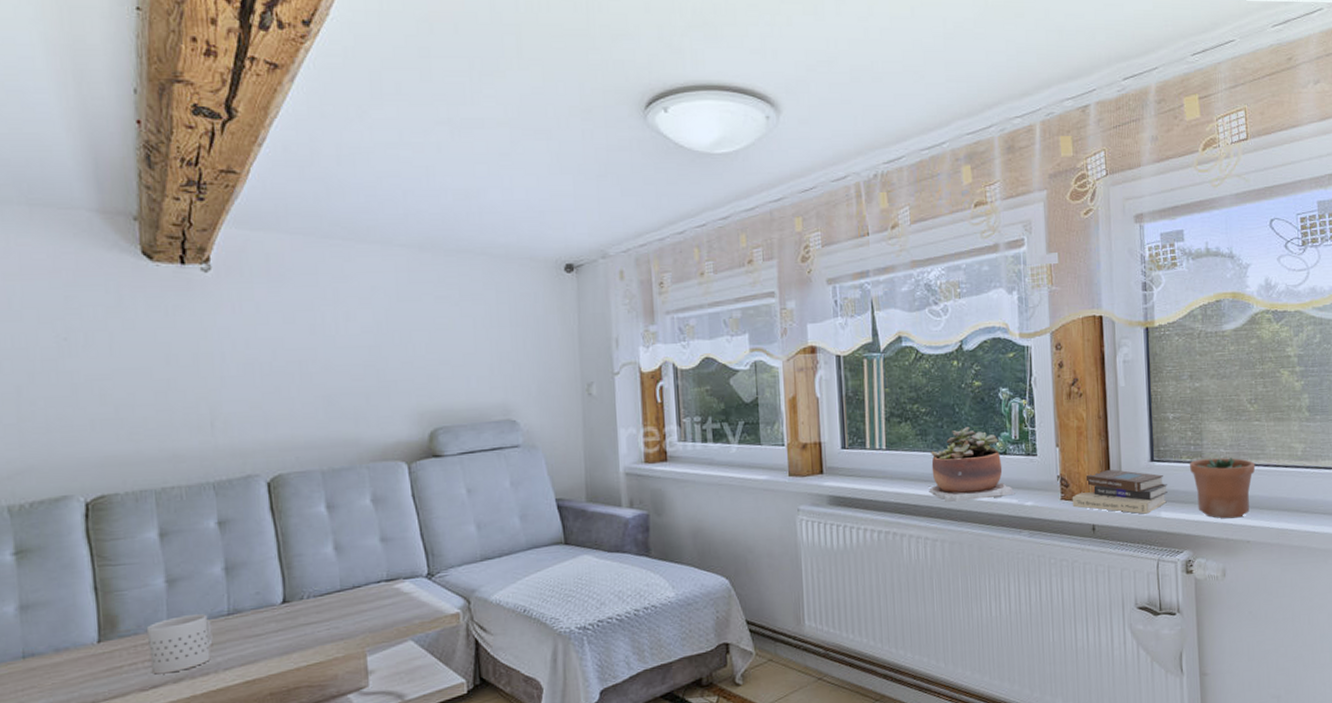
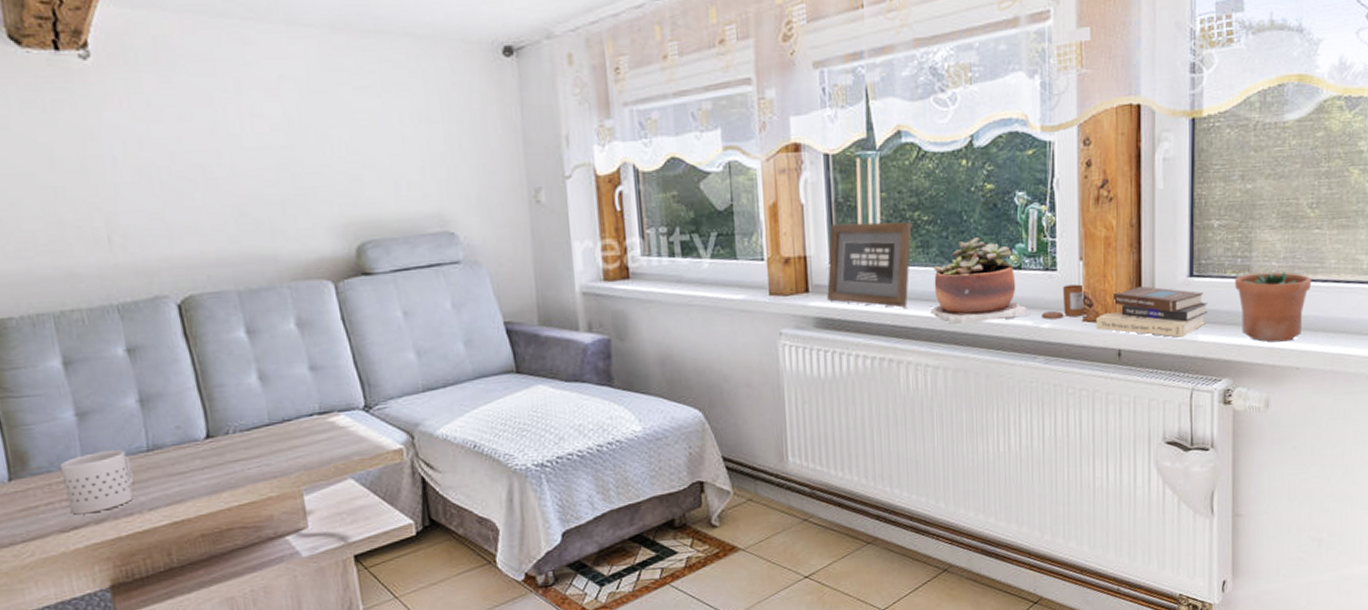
picture frame: none [839,413,912,488] -> present [827,221,912,308]
candle: none [1025,467,1063,498] -> present [1042,284,1085,320]

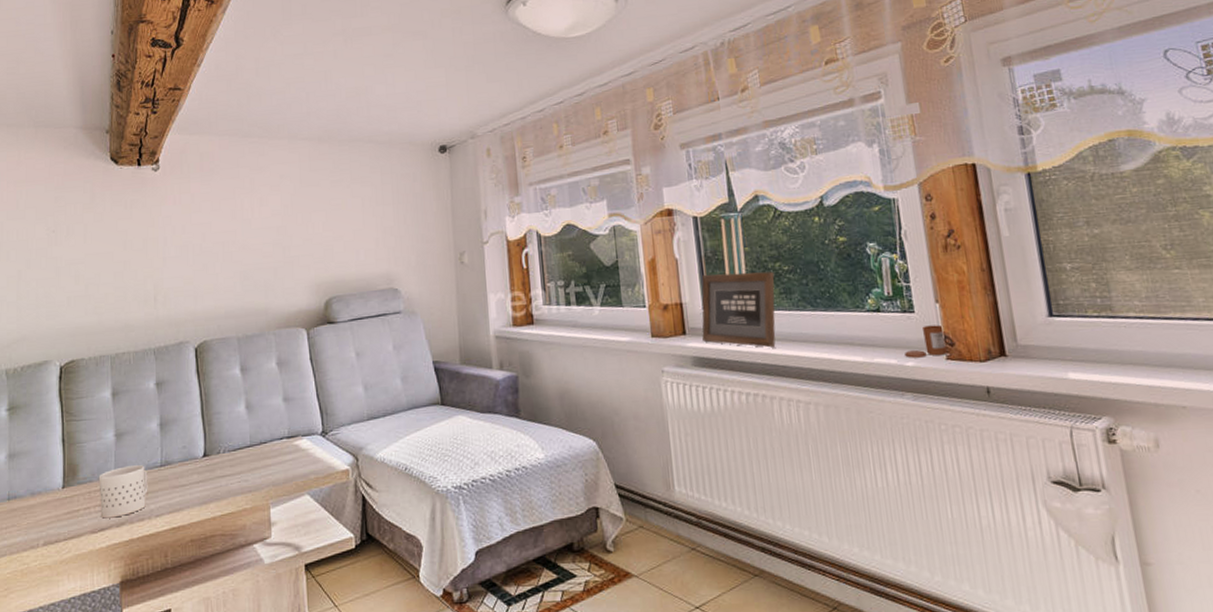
succulent plant: present [929,237,1030,325] -> none [796,284,894,363]
books: present [1095,285,1207,338] -> none [959,325,1074,375]
planter: present [1234,272,1312,342] -> none [1097,311,1182,381]

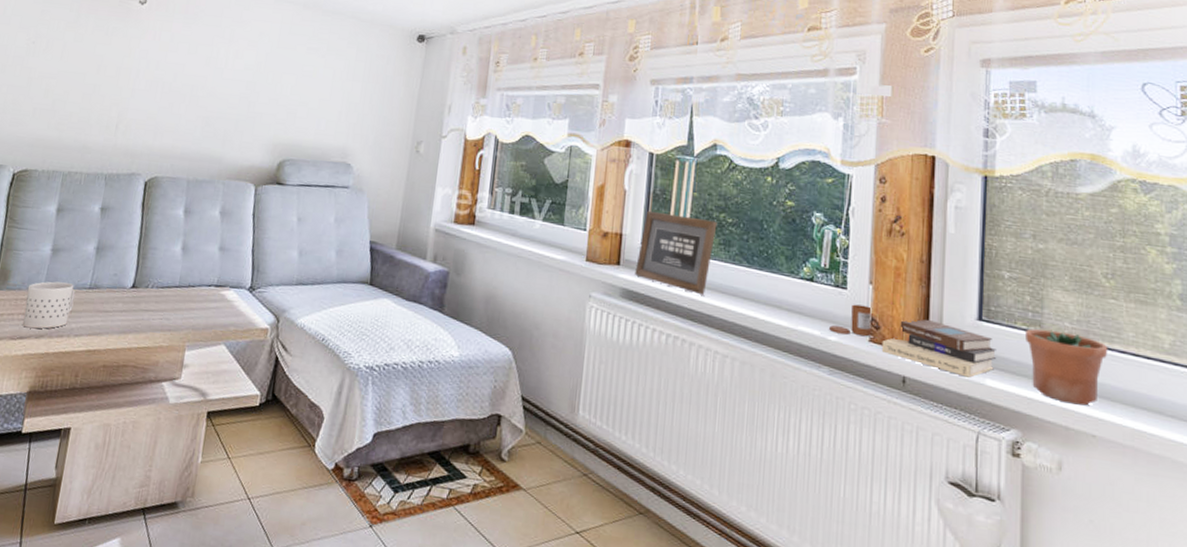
books: none [959,325,1074,375] -> present [881,319,996,378]
planter: none [1097,311,1182,381] -> present [1024,328,1108,406]

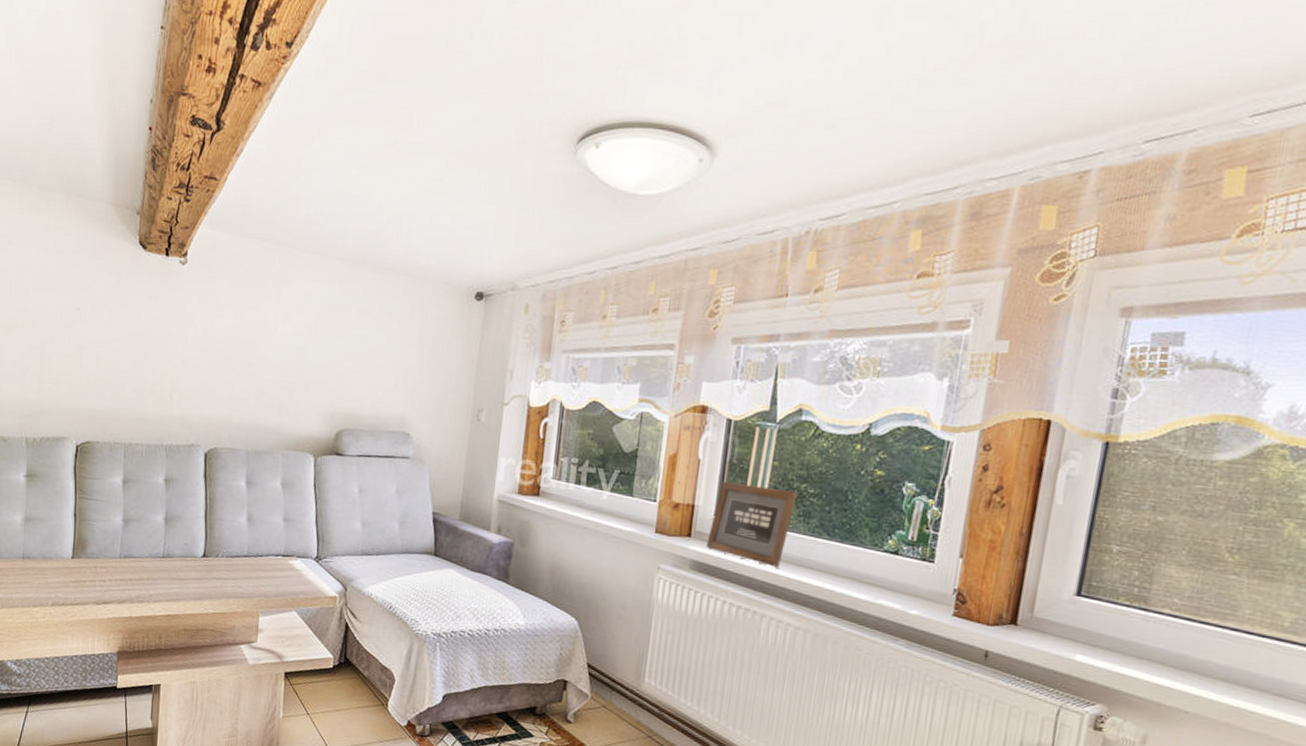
mug: present [22,281,76,330] -> none [104,550,150,595]
candle: present [829,304,873,337] -> none [911,578,961,611]
books: present [881,319,996,378] -> none [965,594,1092,653]
planter: present [1024,328,1108,406] -> none [1126,604,1219,683]

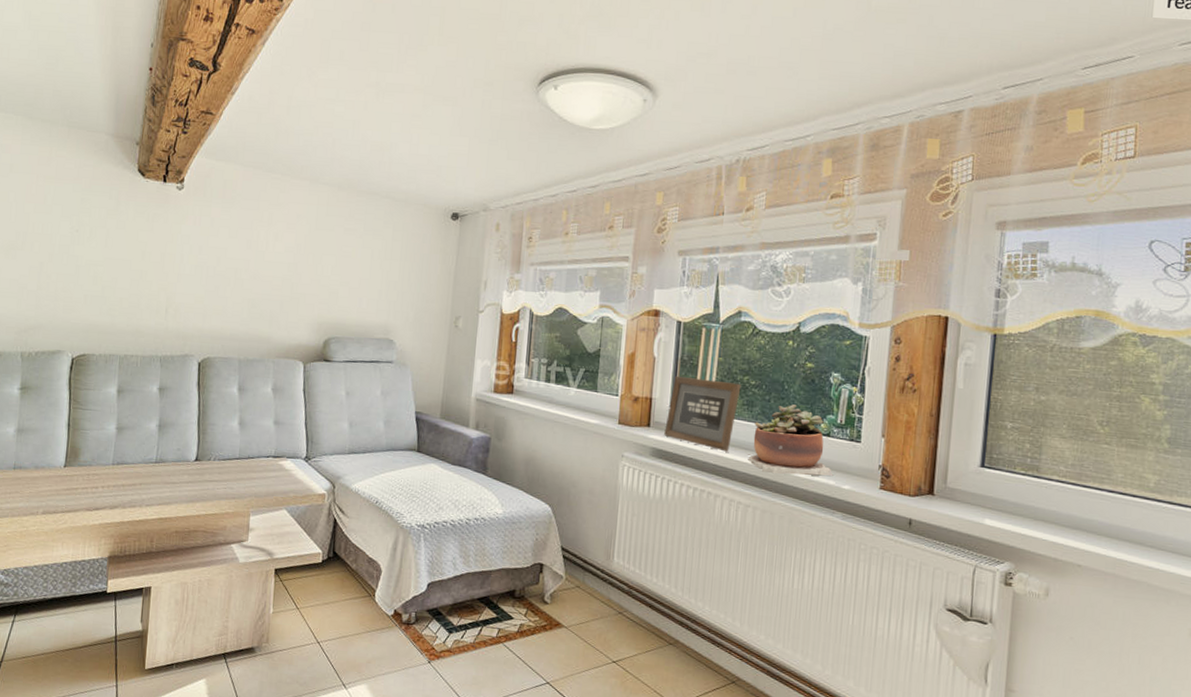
succulent plant: none [800,517,900,600] -> present [747,404,833,477]

